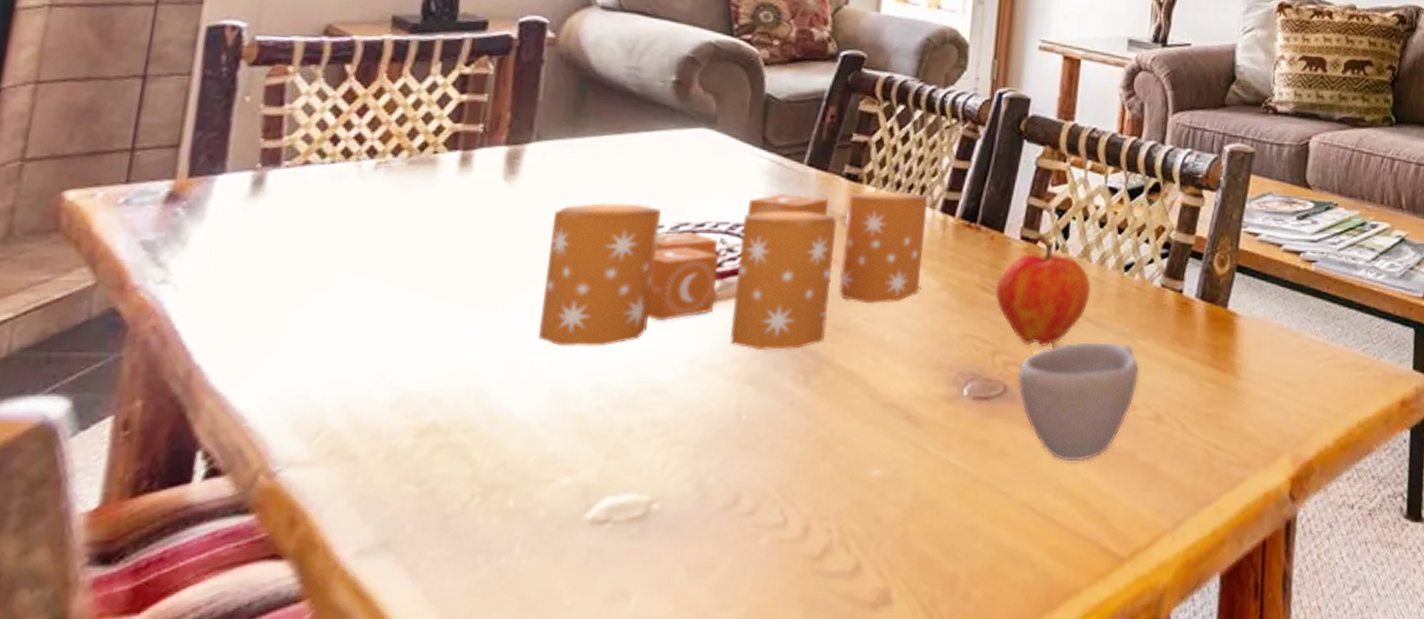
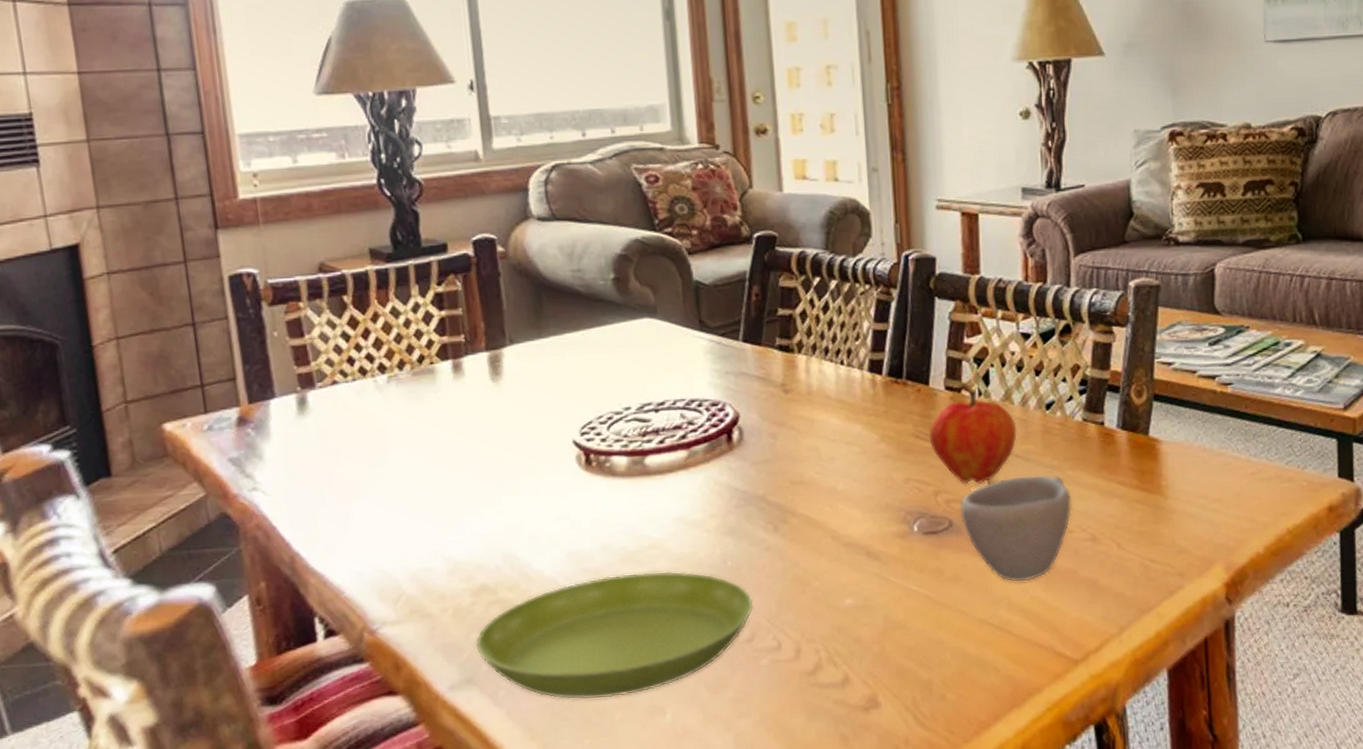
saucer: none [403,421,764,578] -> present [474,571,754,700]
candle: present [538,191,928,350] -> none [538,357,860,516]

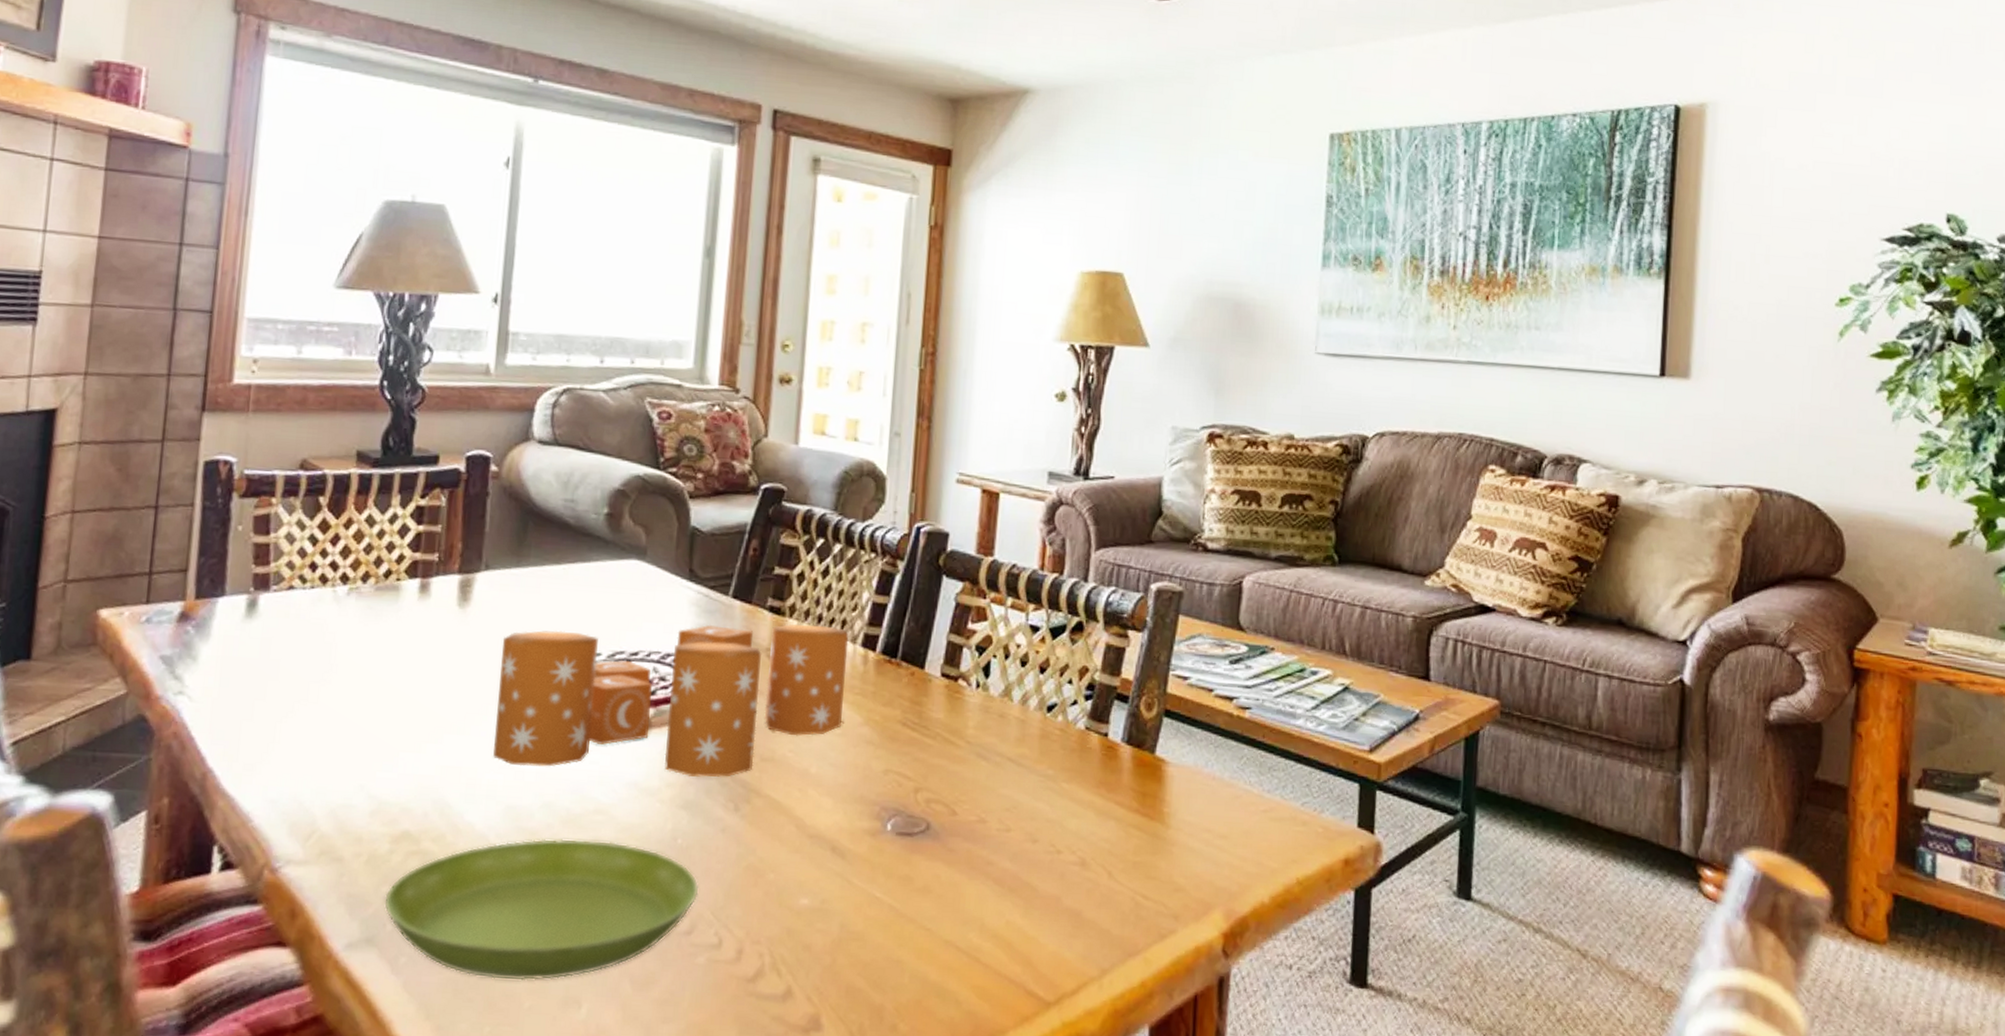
candle: none [538,357,860,516] -> present [493,624,849,777]
fruit: present [929,389,1017,486] -> none [916,679,1013,788]
cup: present [959,474,1072,582] -> none [939,782,1064,903]

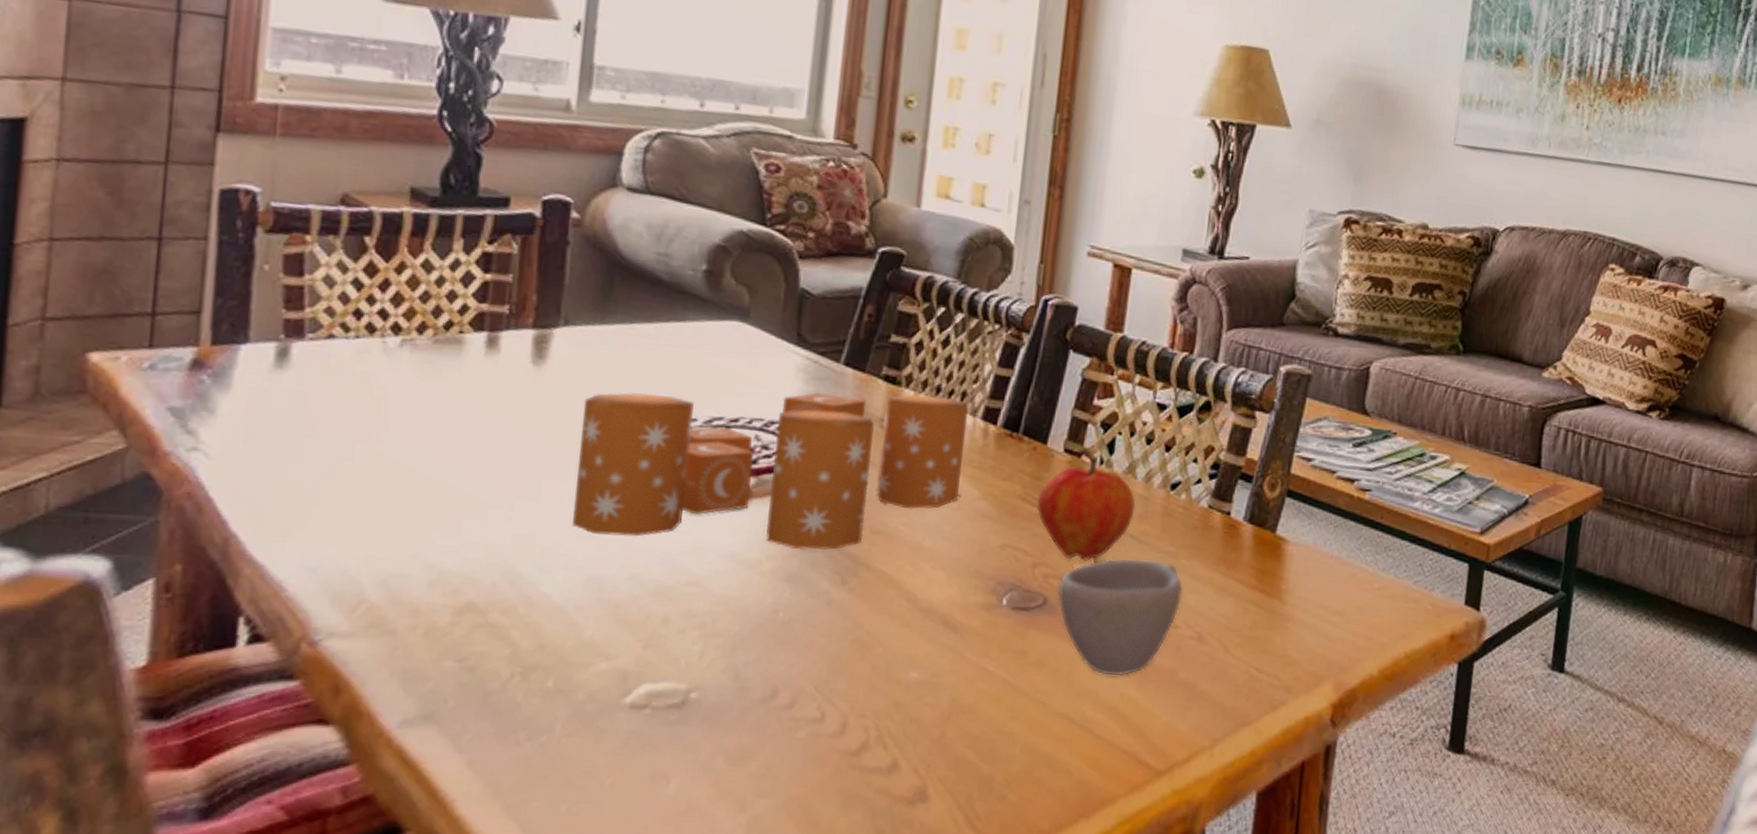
saucer: present [383,838,699,981] -> none [444,611,802,757]
fruit: none [916,679,1013,788] -> present [1036,456,1136,564]
cup: none [939,782,1064,903] -> present [1057,558,1183,677]

